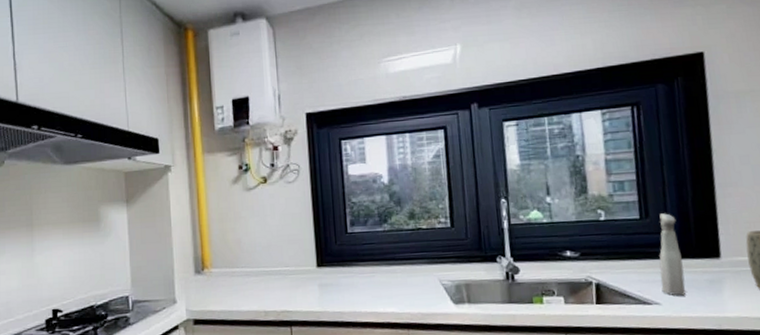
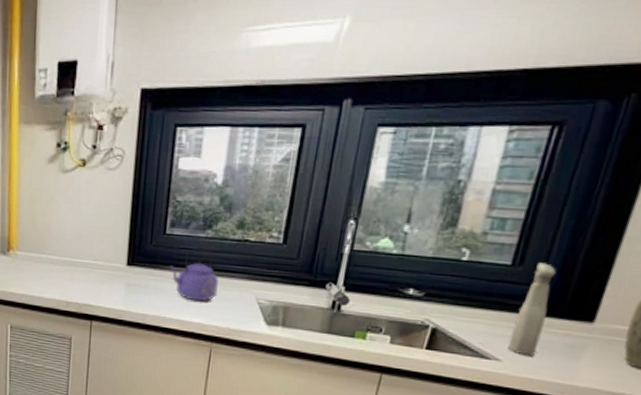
kettle: none [355,240,405,292] -> present [168,247,219,302]

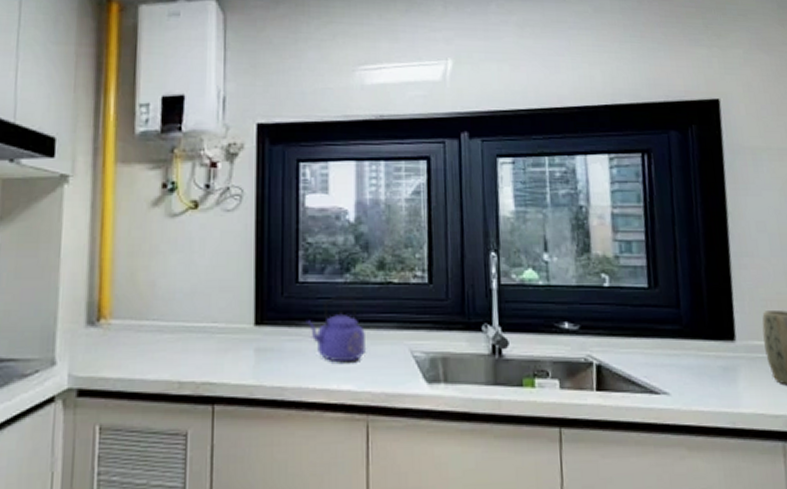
spray bottle: present [507,262,556,357] -> none [668,283,698,385]

